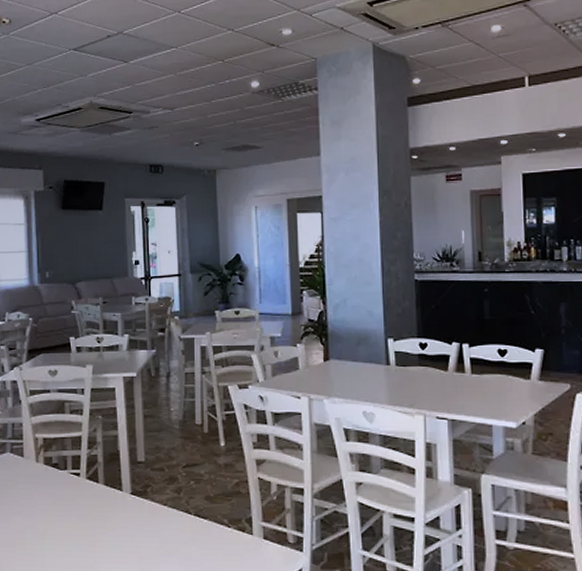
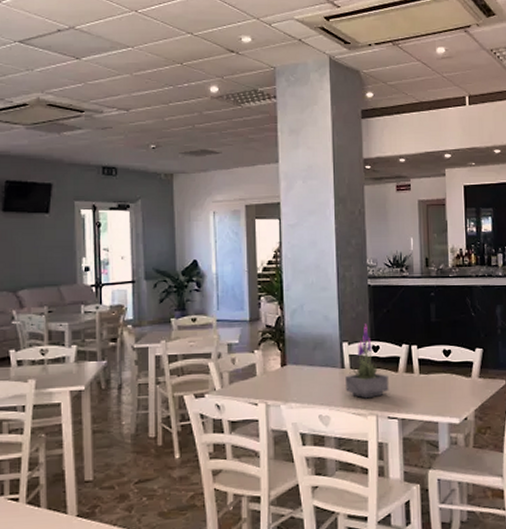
potted plant: none [391,320,438,397] -> present [345,323,389,399]

